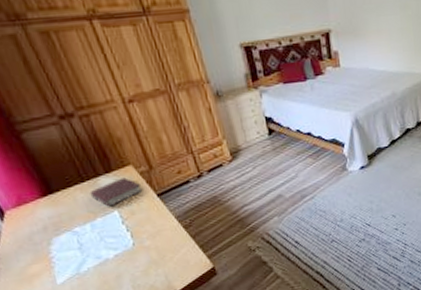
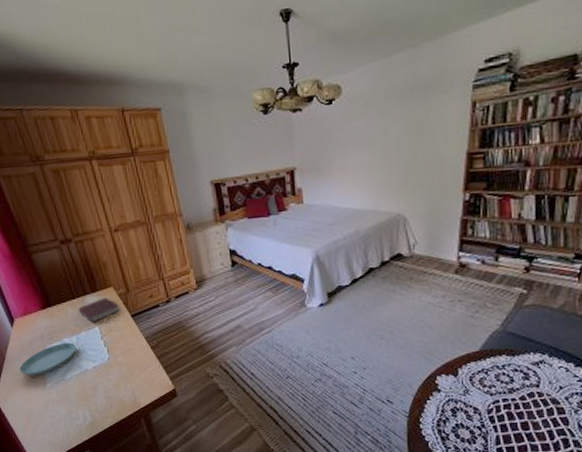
saucer: none [17,231,92,275] -> present [19,342,76,376]

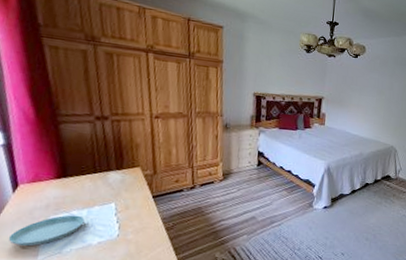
book: present [78,298,120,323] -> none [97,176,142,199]

